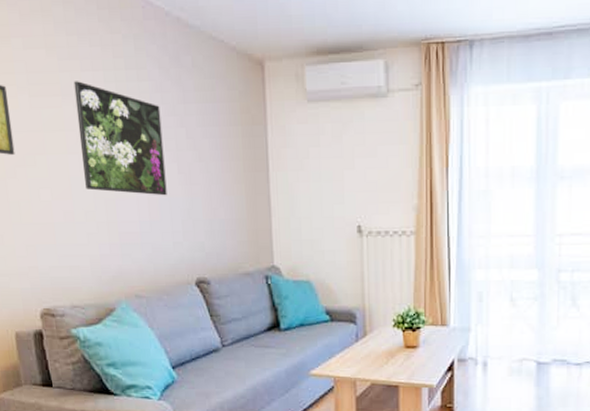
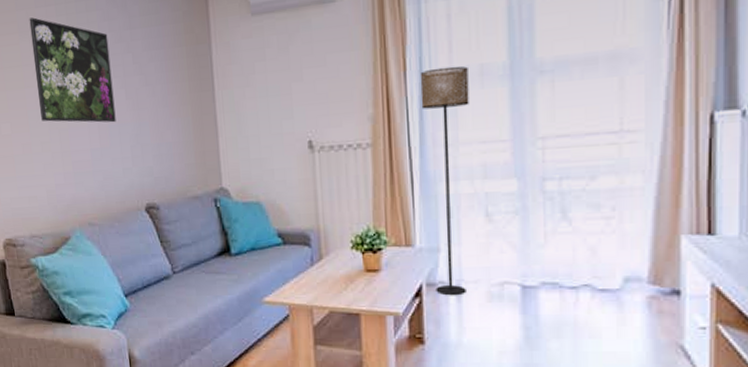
floor lamp: none [460,166,502,370] -> present [420,66,469,296]

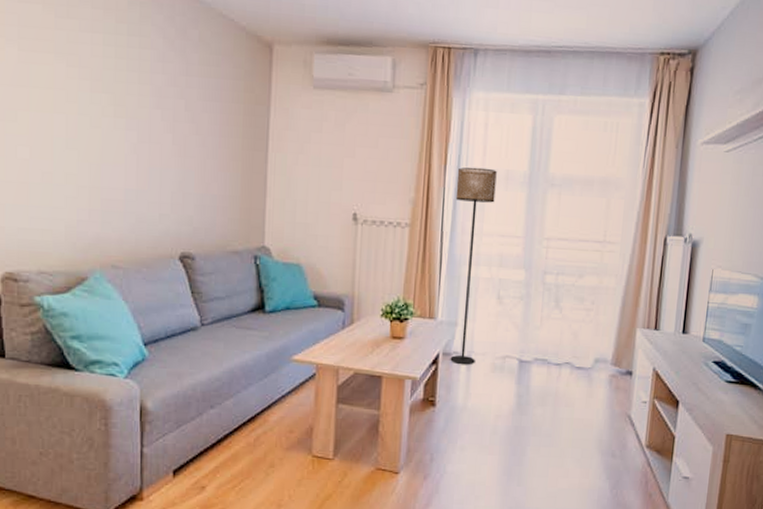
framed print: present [29,17,116,123] -> none [69,40,160,166]

